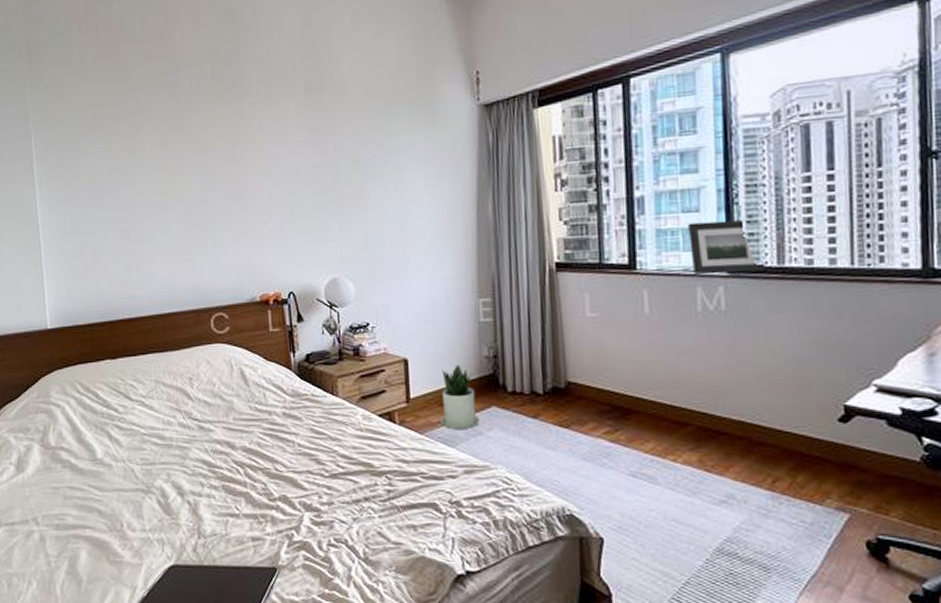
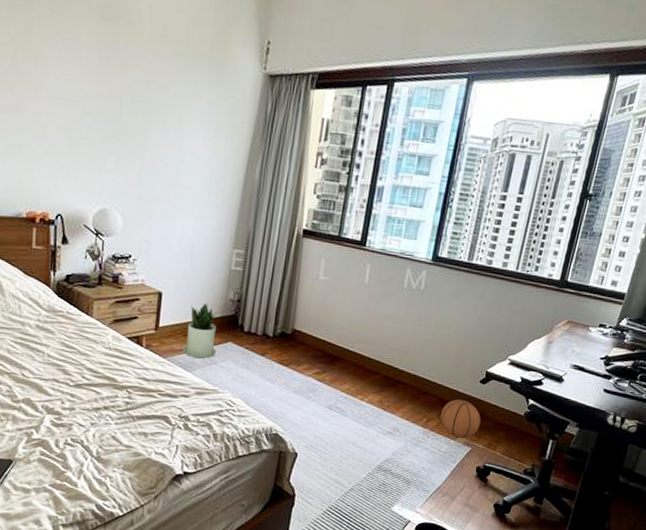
picture frame: present [687,219,766,275] -> none [407,216,460,264]
basketball: none [791,447,855,501] -> present [440,399,481,438]

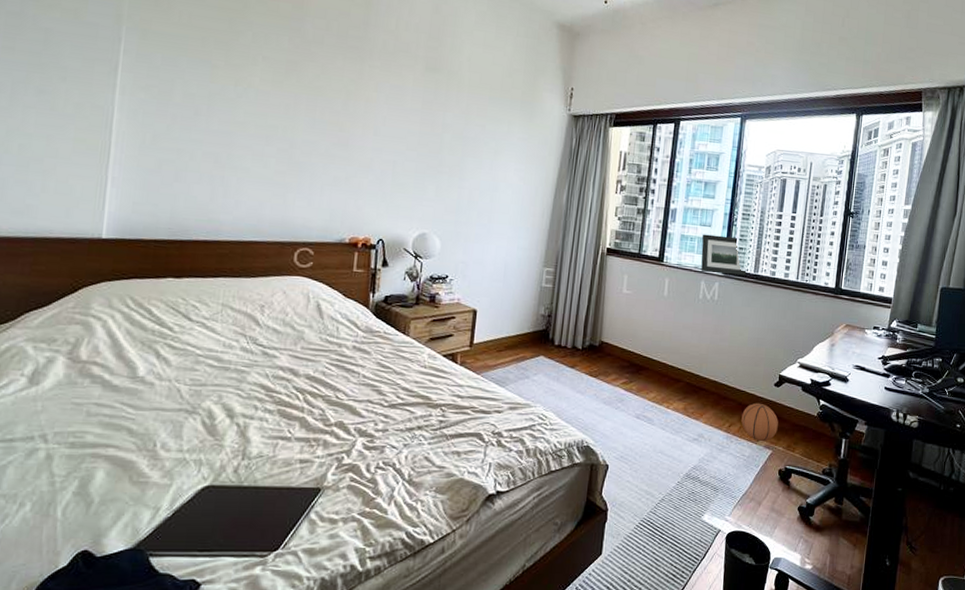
planter: present [182,304,217,359] -> none [496,320,529,373]
picture frame: none [407,216,460,264] -> present [701,234,747,276]

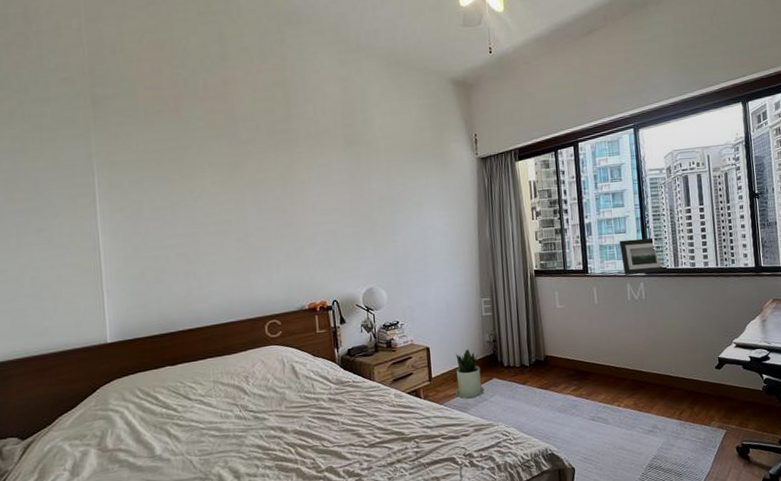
planter: none [496,320,529,373] -> present [455,349,484,399]
basketball: present [741,402,779,441] -> none [690,387,728,423]

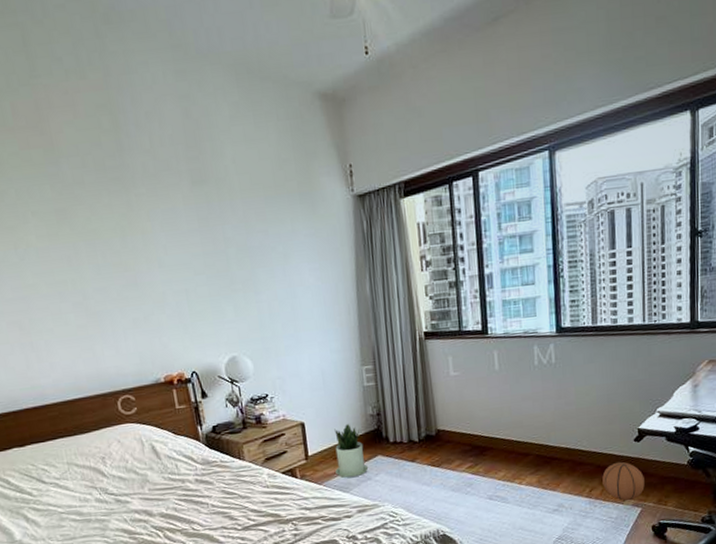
picture frame: present [619,237,668,276] -> none [525,289,584,336]
basketball: none [690,387,728,423] -> present [602,461,645,501]

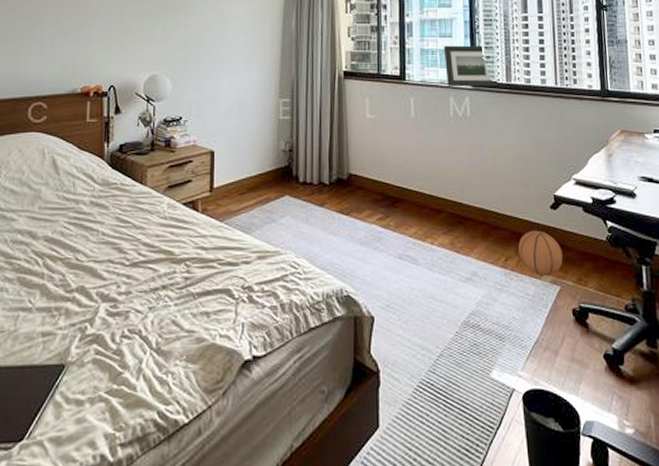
planter: present [334,424,368,478] -> none [239,158,273,218]
picture frame: none [525,289,584,336] -> present [443,45,499,87]

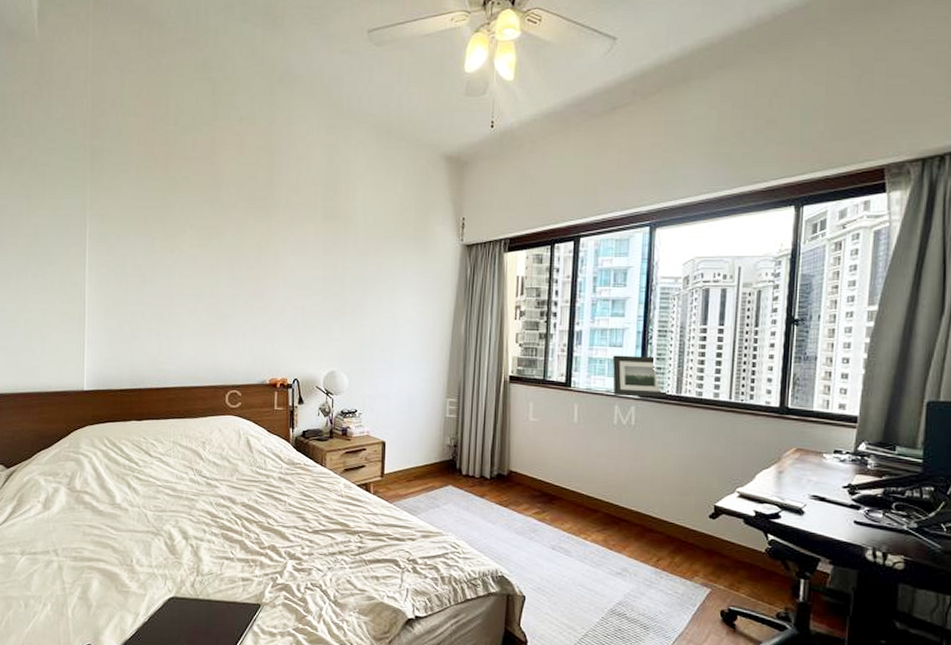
basketball: present [518,230,563,275] -> none [671,536,717,578]

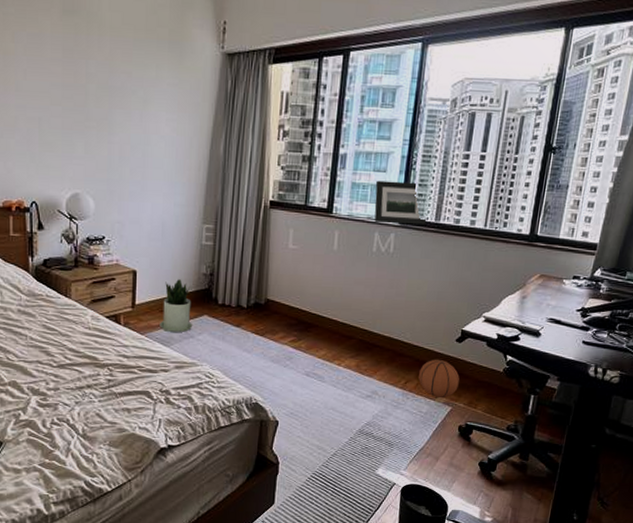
planter: none [407,450,437,502] -> present [160,279,192,333]
basketball: none [671,536,717,578] -> present [418,359,460,398]

